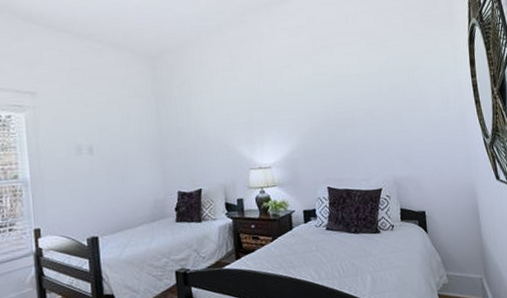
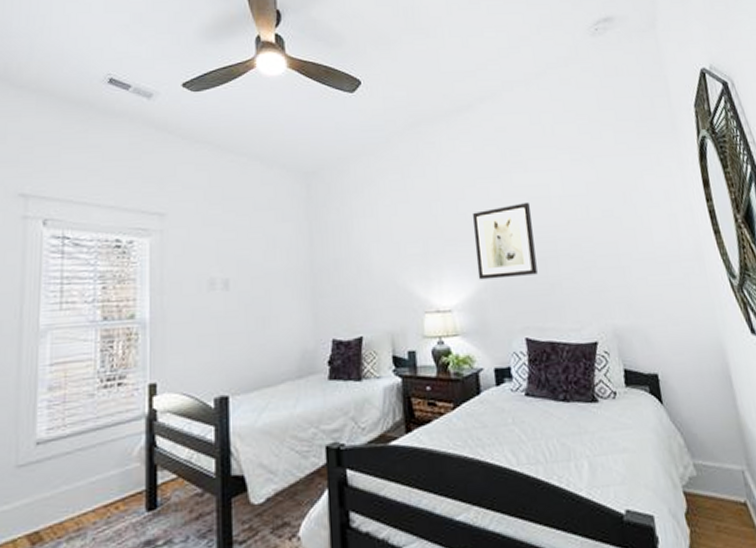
wall art: none [287,79,338,143] -> present [472,202,538,280]

